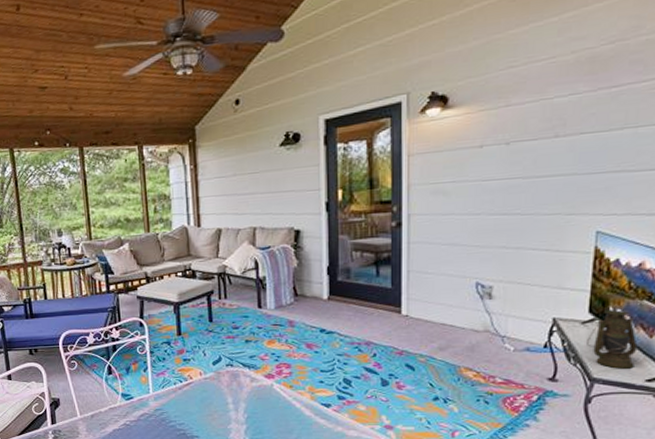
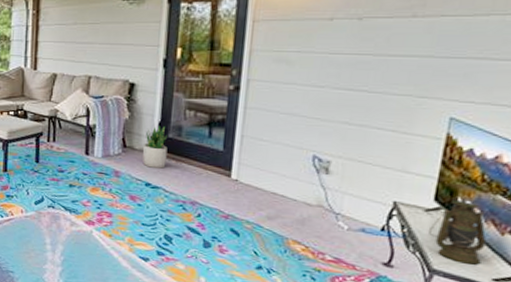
planter: none [315,270,338,313] -> present [142,126,168,169]

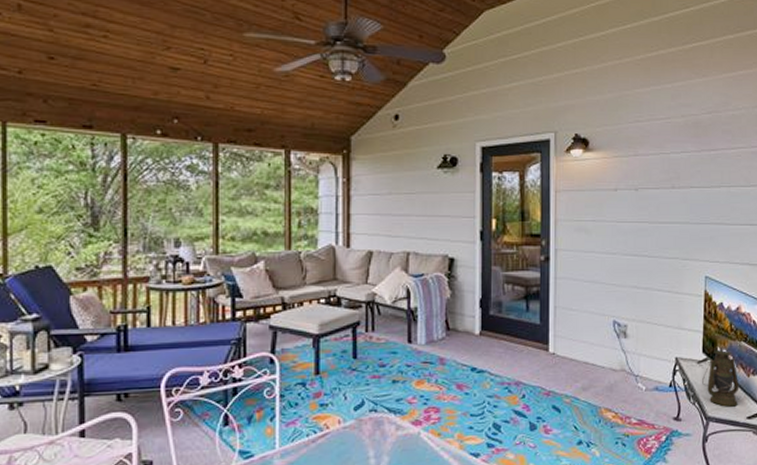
planter: present [142,126,168,169] -> none [467,303,490,350]

